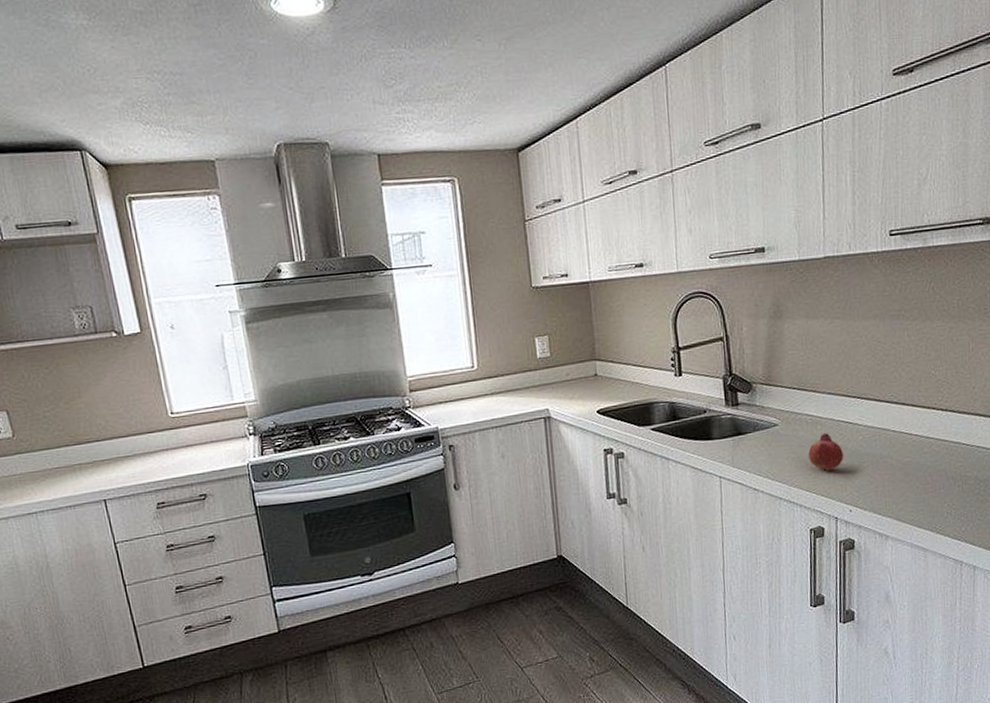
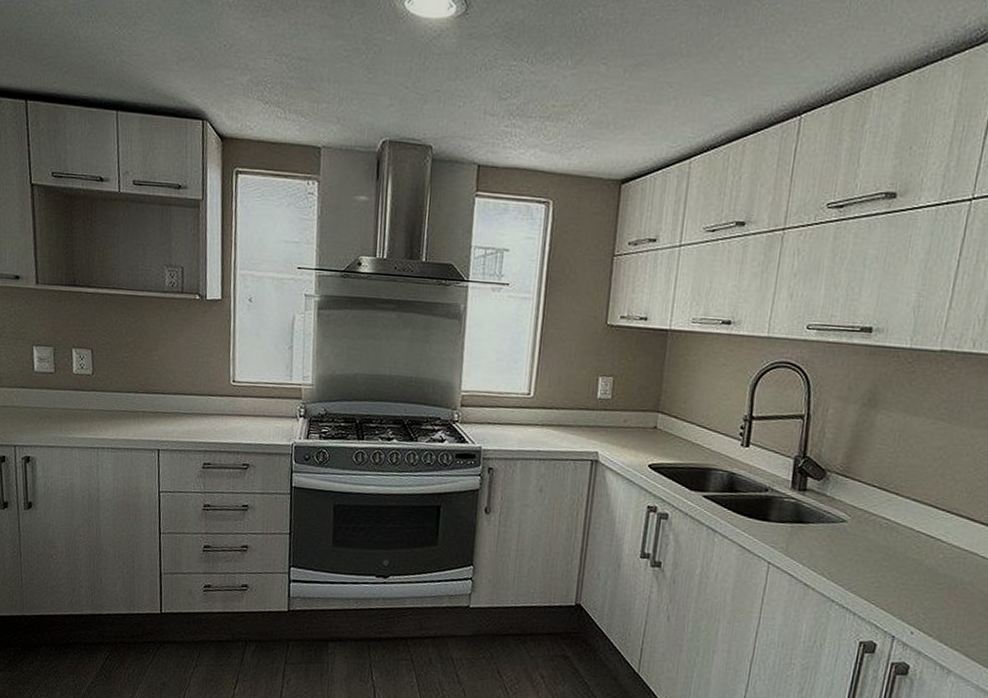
fruit: present [808,433,844,472] -> none [875,542,918,585]

